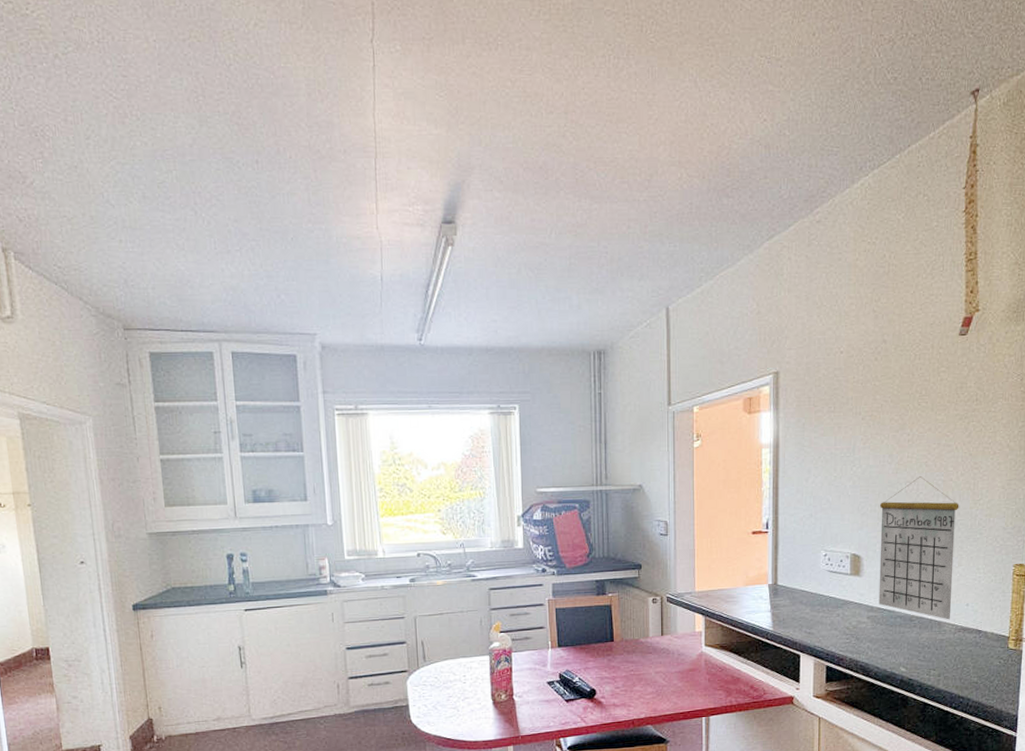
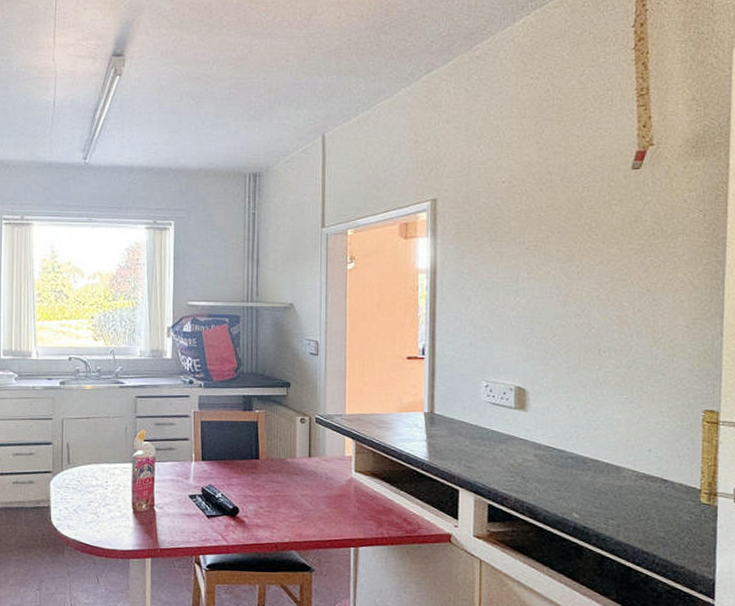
calendar: present [878,476,959,620] -> none [546,310,637,466]

